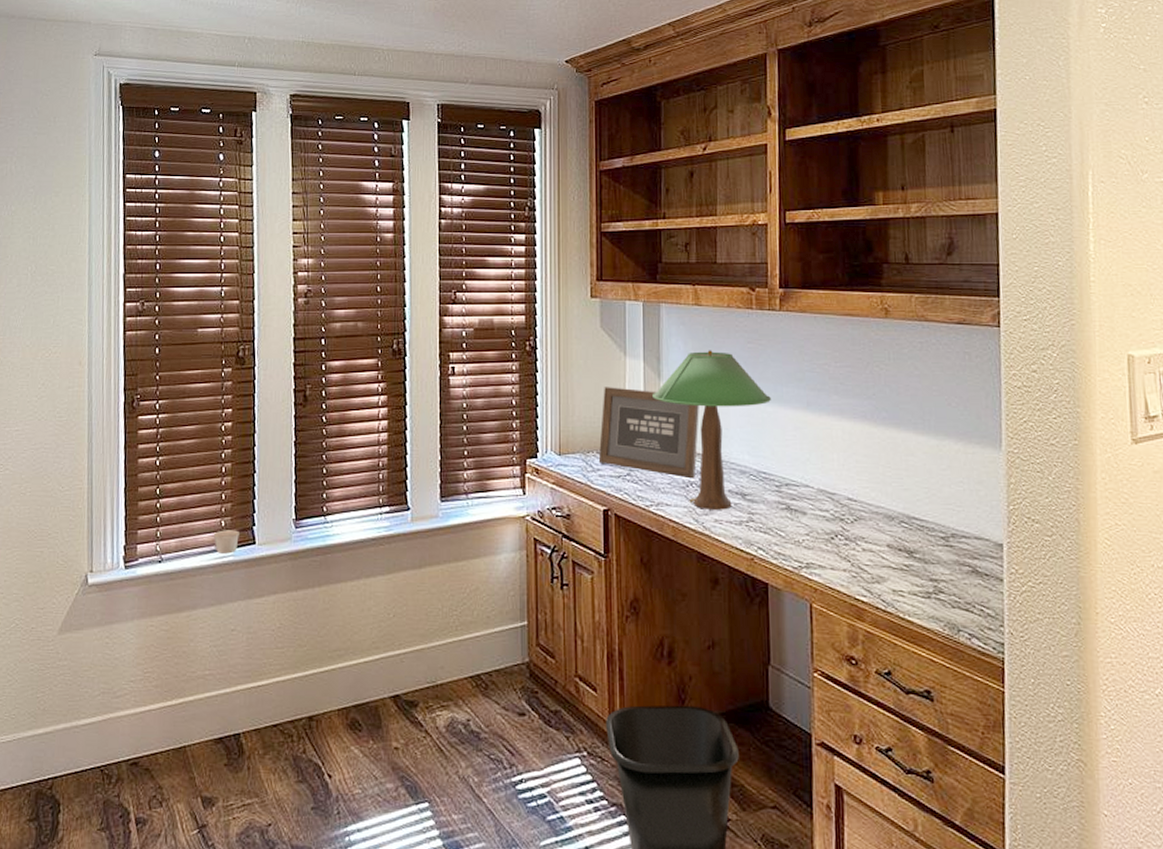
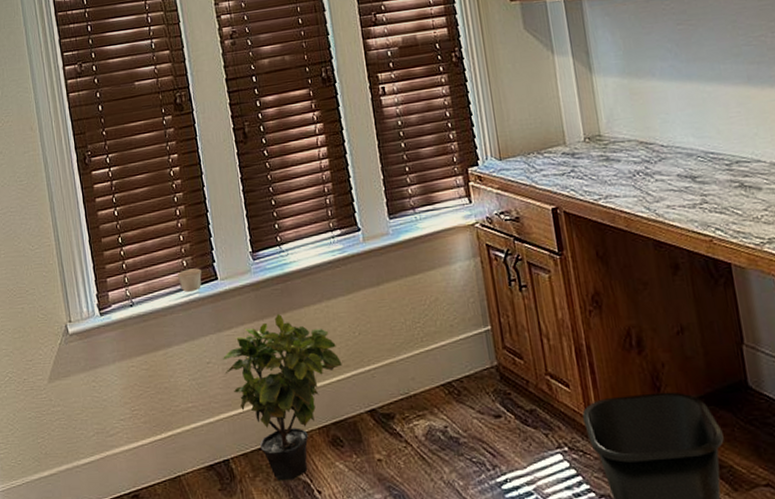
potted plant: none [249,587,372,762] -> present [223,314,342,481]
picture frame: present [598,387,699,479] -> none [536,85,641,169]
table lamp: present [653,350,771,510] -> none [586,37,709,197]

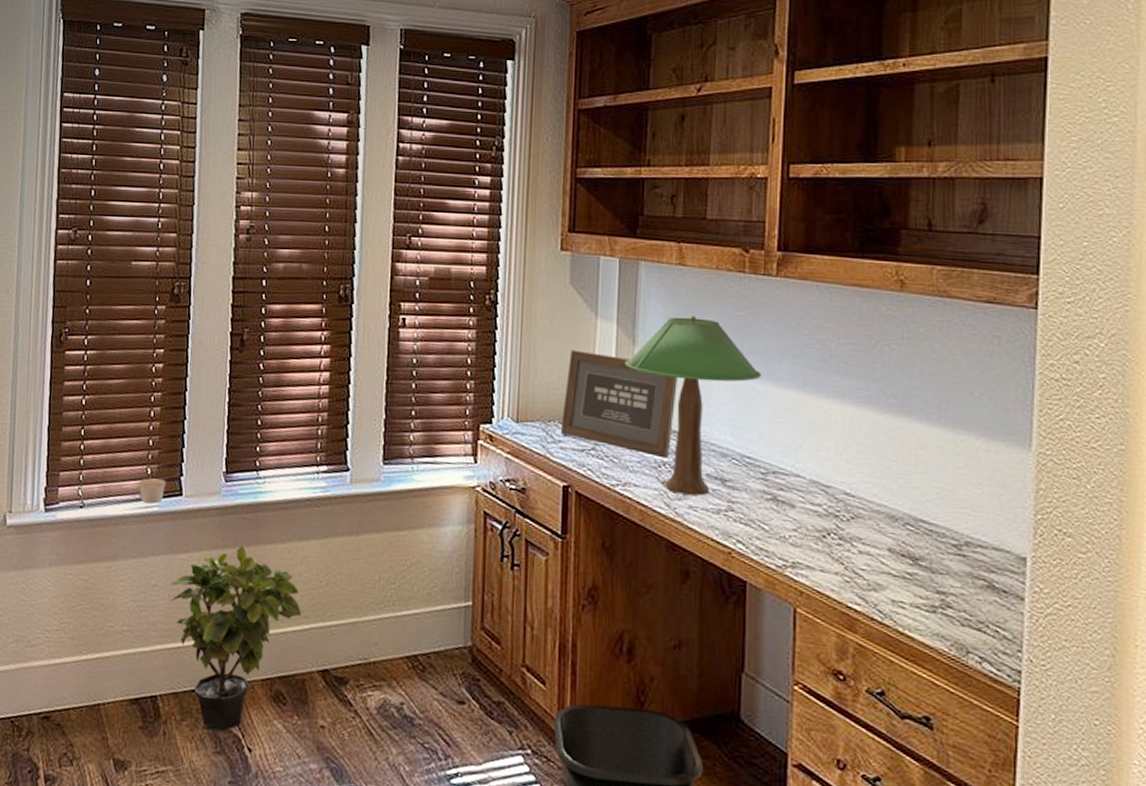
picture frame: none [536,85,641,169] -> present [560,350,678,459]
table lamp: none [586,37,709,197] -> present [625,316,761,496]

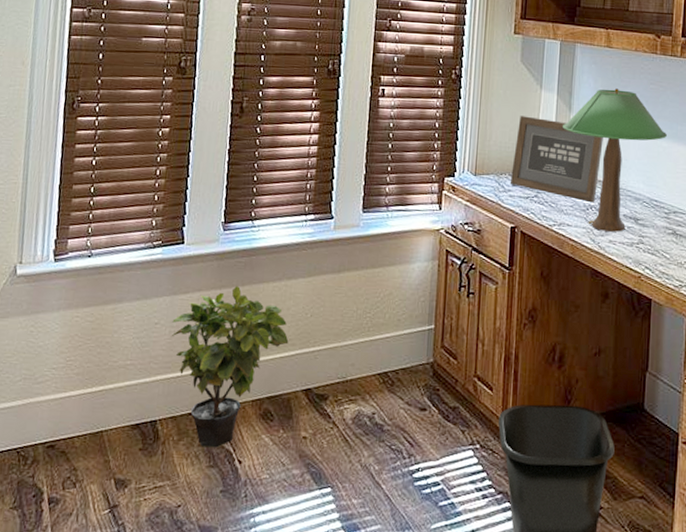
candle: present [139,478,166,504] -> none [144,229,169,252]

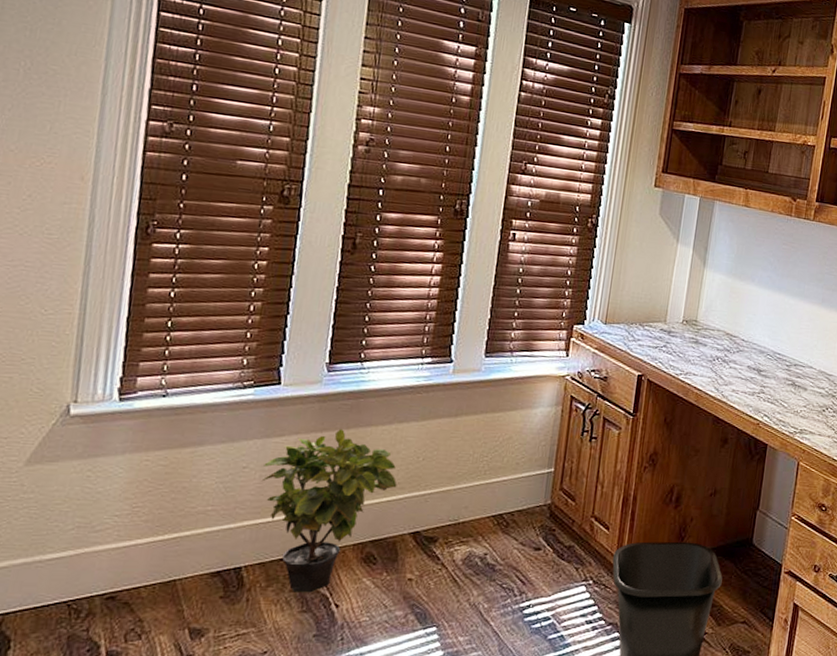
picture frame: present [510,116,603,203] -> none [640,268,734,355]
table lamp: present [563,88,667,232] -> none [696,246,794,382]

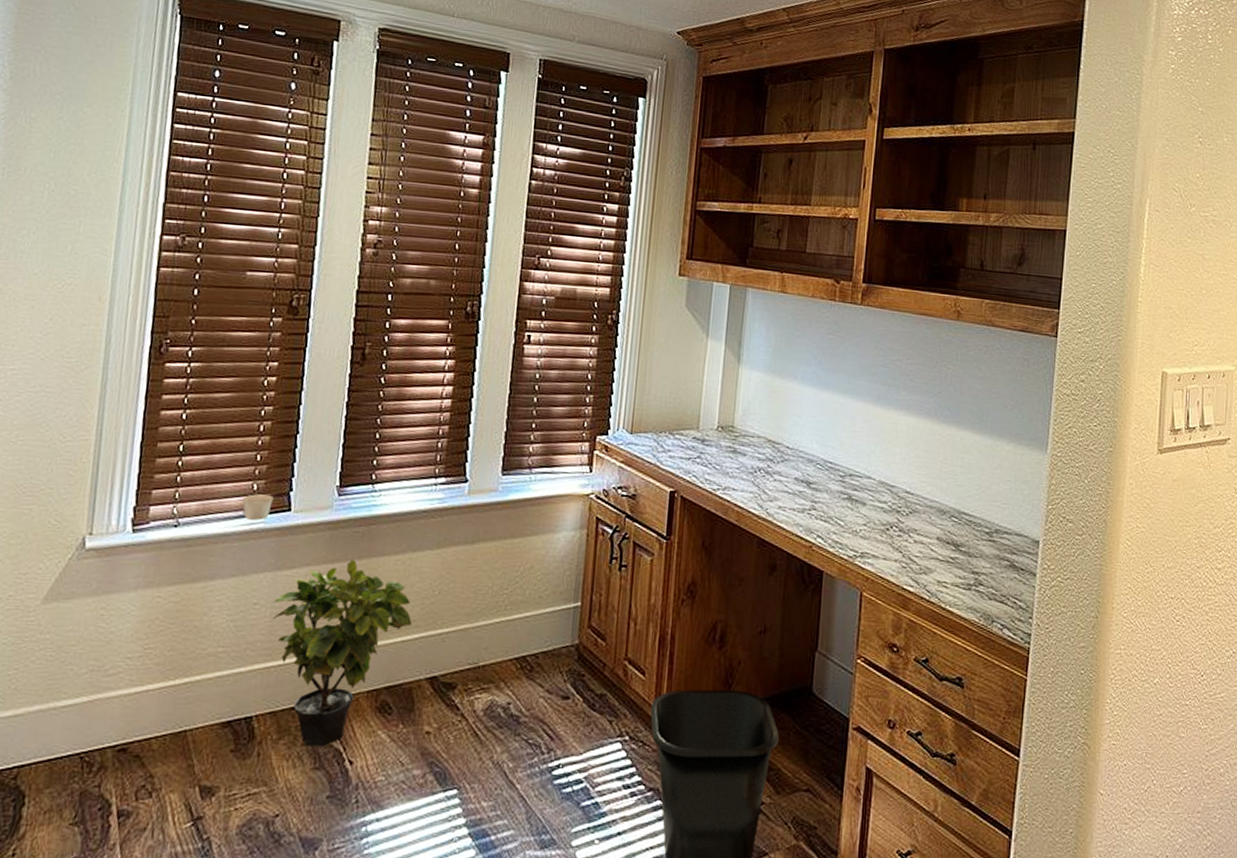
candle: none [232,368,263,393] -> present [243,494,273,521]

